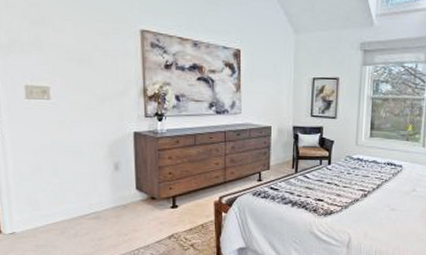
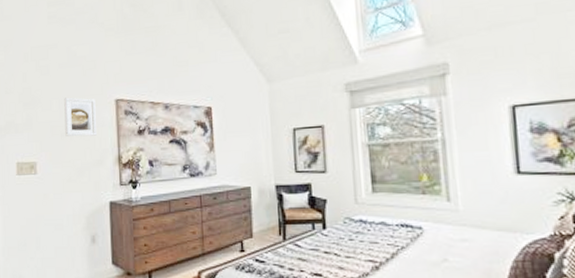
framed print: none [81,21,119,65] -> present [64,97,96,137]

